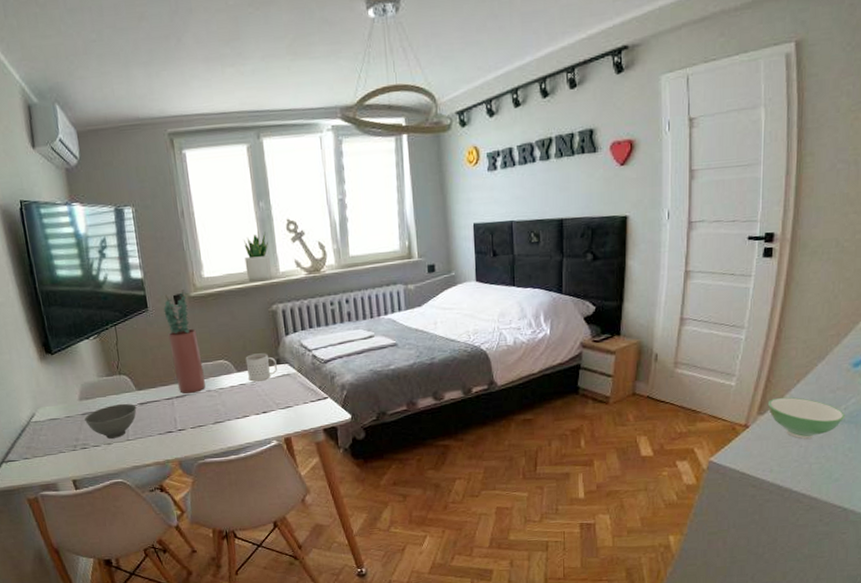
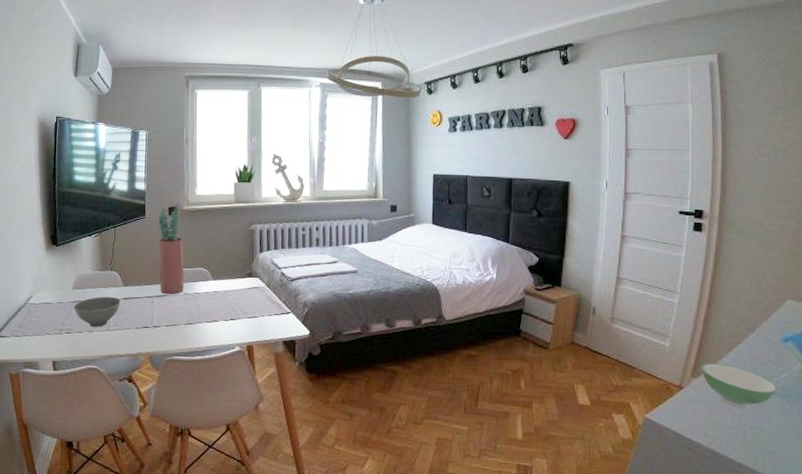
mug: present [245,353,277,382] -> none [222,265,249,291]

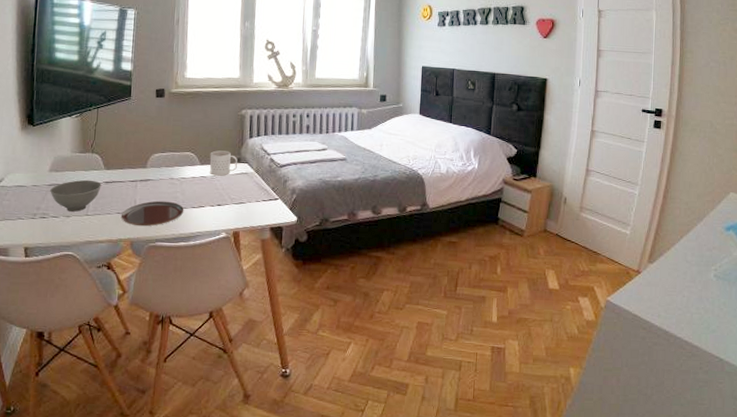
plate: none [139,315,199,341] -> present [120,200,184,227]
vase: present [158,203,185,294] -> none [143,85,171,179]
mug: none [222,265,249,291] -> present [209,150,237,176]
planter: present [233,162,256,204] -> none [224,46,247,89]
bowl: present [701,363,778,408] -> none [656,249,720,291]

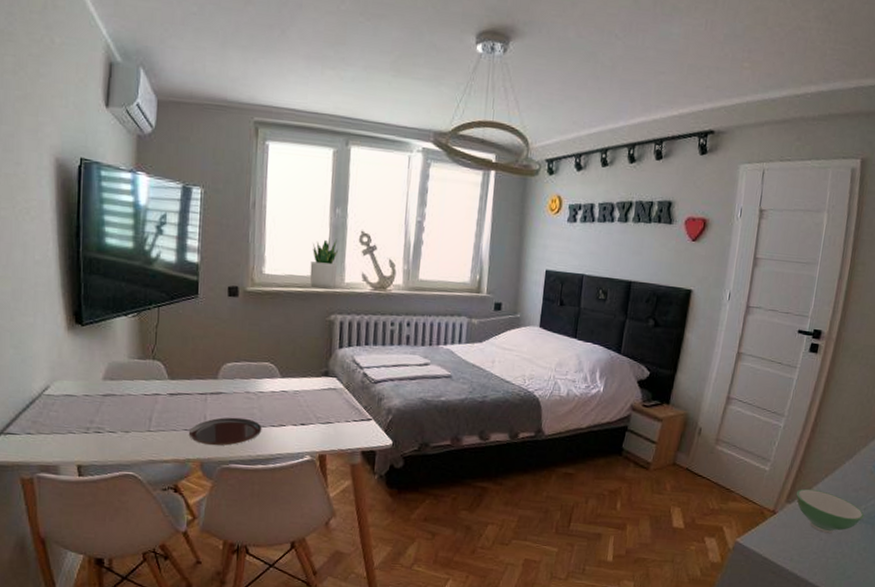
bowl: present [50,179,102,212] -> none [105,390,165,427]
mug: present [209,150,237,176] -> none [292,361,325,391]
planter: none [224,46,247,89] -> present [310,238,338,290]
bowl: none [656,249,720,291] -> present [796,488,865,534]

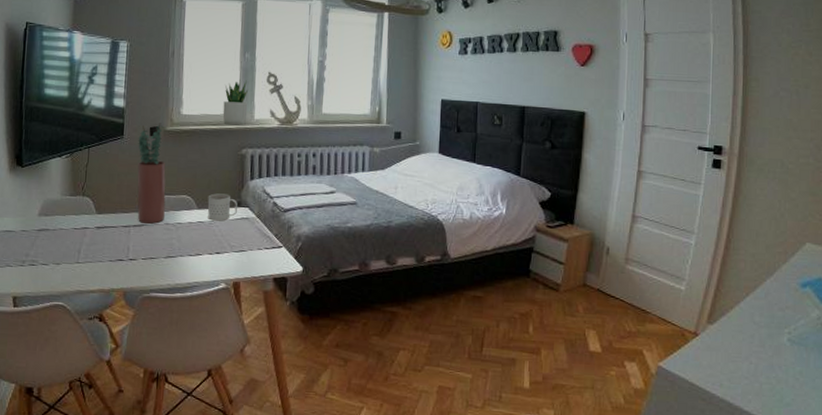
plate: present [188,417,262,446] -> none [113,247,181,276]
vase: none [214,282,246,392] -> present [137,123,166,224]
mug: none [292,361,325,391] -> present [207,193,237,221]
bowl: present [796,488,865,534] -> none [717,308,795,357]

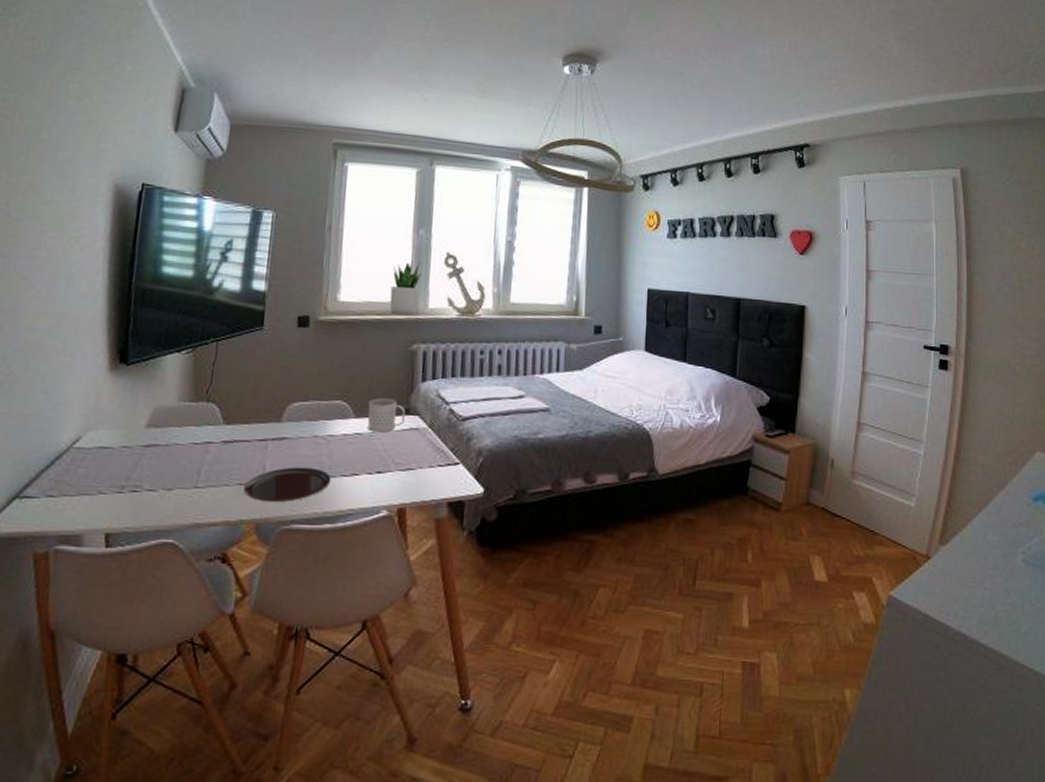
plate: none [113,247,181,276] -> present [243,466,332,503]
vase: present [137,123,166,224] -> none [277,311,317,436]

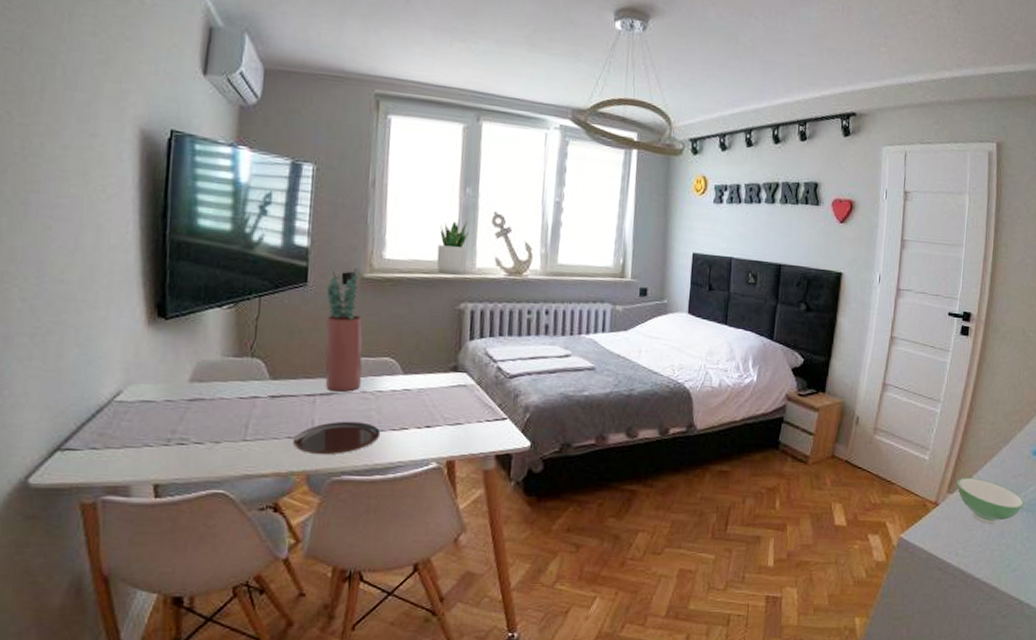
vase: none [277,311,317,436] -> present [325,268,363,392]
mug: present [367,398,405,433] -> none [415,355,453,389]
bowl: none [949,526,1030,581] -> present [956,477,1025,525]

